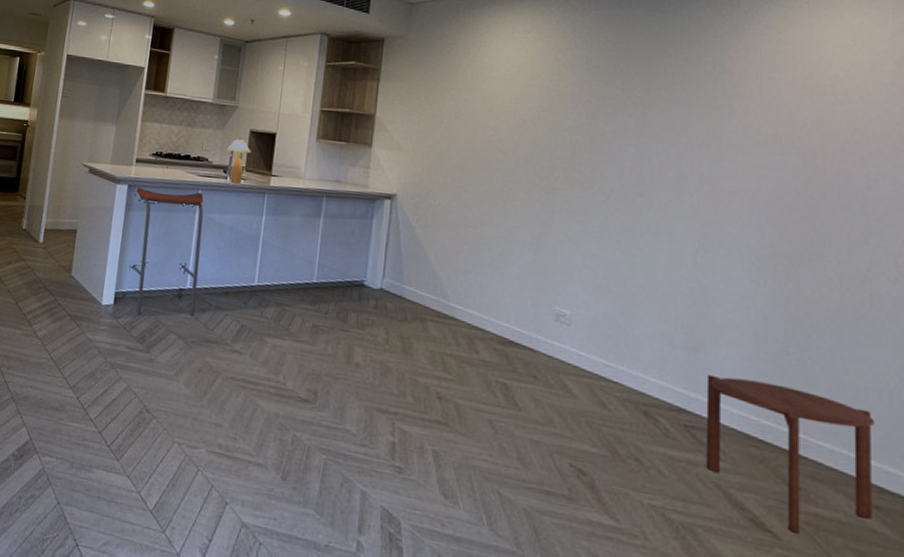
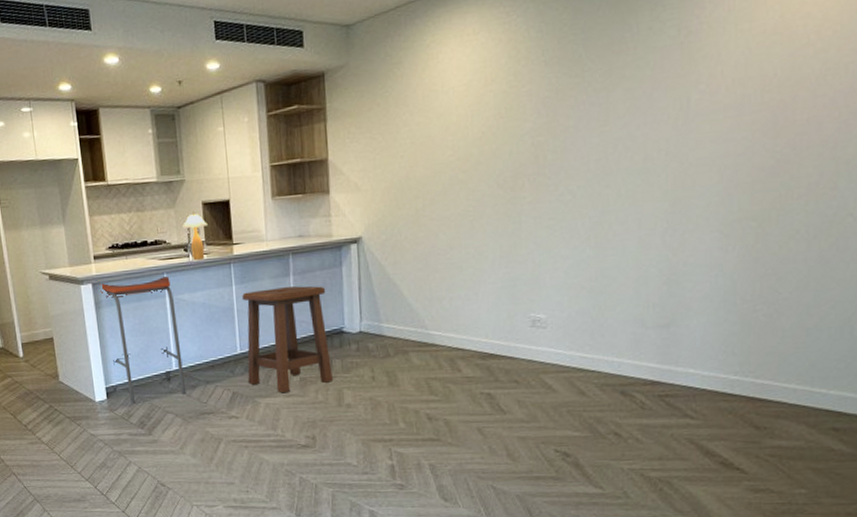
stool: none [259,224,354,337] -> present [242,286,333,393]
side table: present [705,374,874,533] -> none [678,341,836,466]

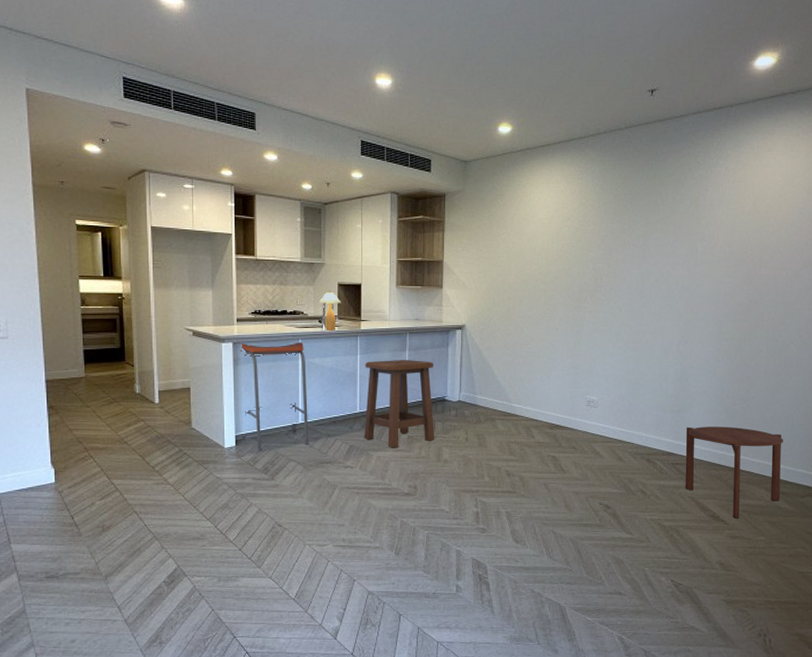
side table: none [678,341,836,466] -> present [685,426,783,519]

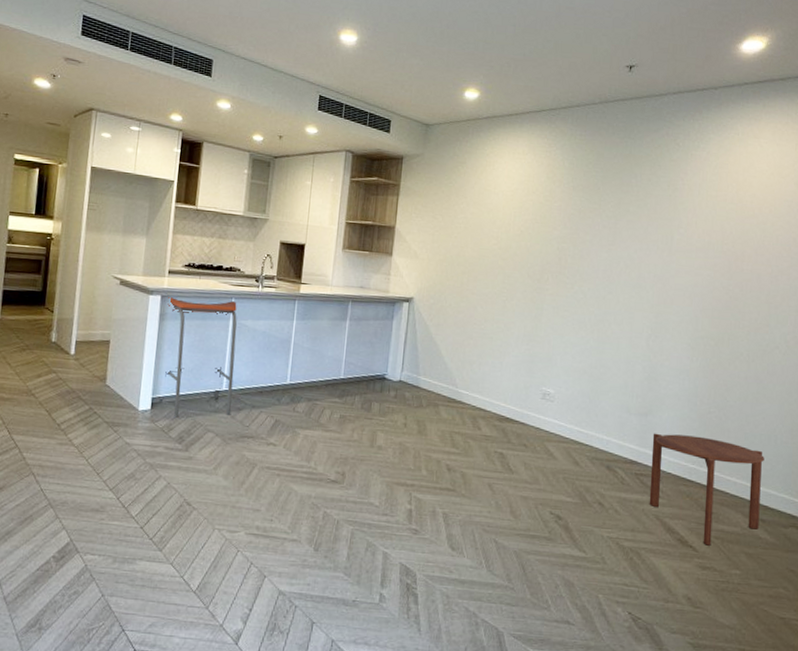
table lamp: present [318,290,341,332] -> none [257,248,282,293]
stool: present [364,360,434,448] -> none [292,328,376,428]

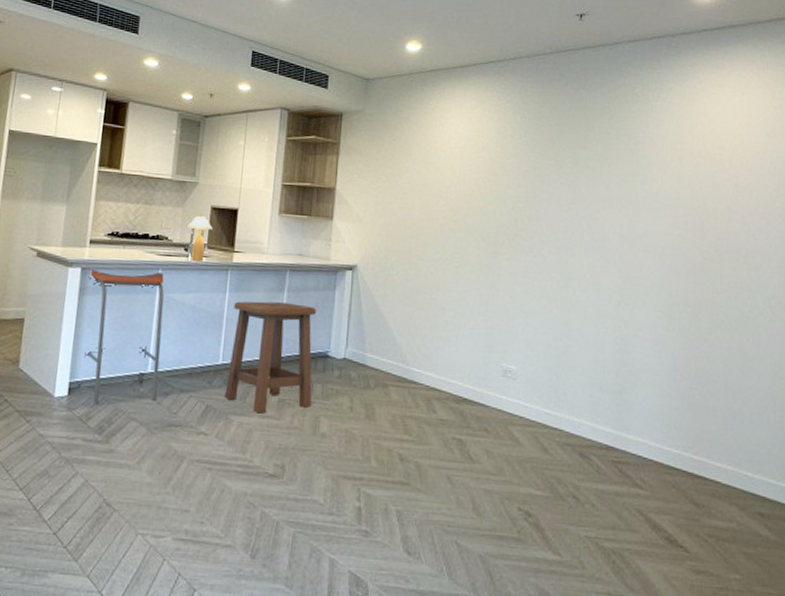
table lamp: none [257,248,282,293] -> present [186,214,213,263]
stool: none [292,328,376,428] -> present [225,301,317,413]
side table: present [649,433,764,546] -> none [629,413,758,545]

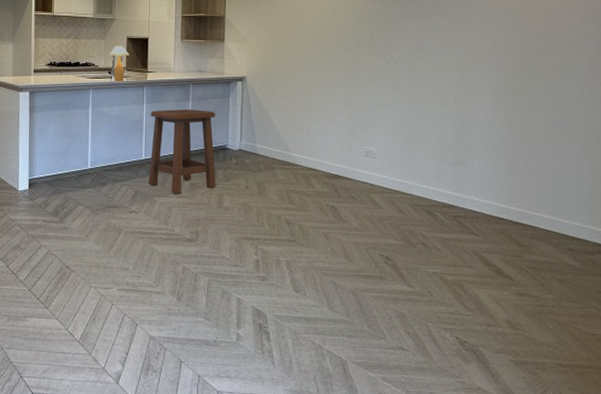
bar stool: present [76,269,164,405] -> none [35,92,97,195]

